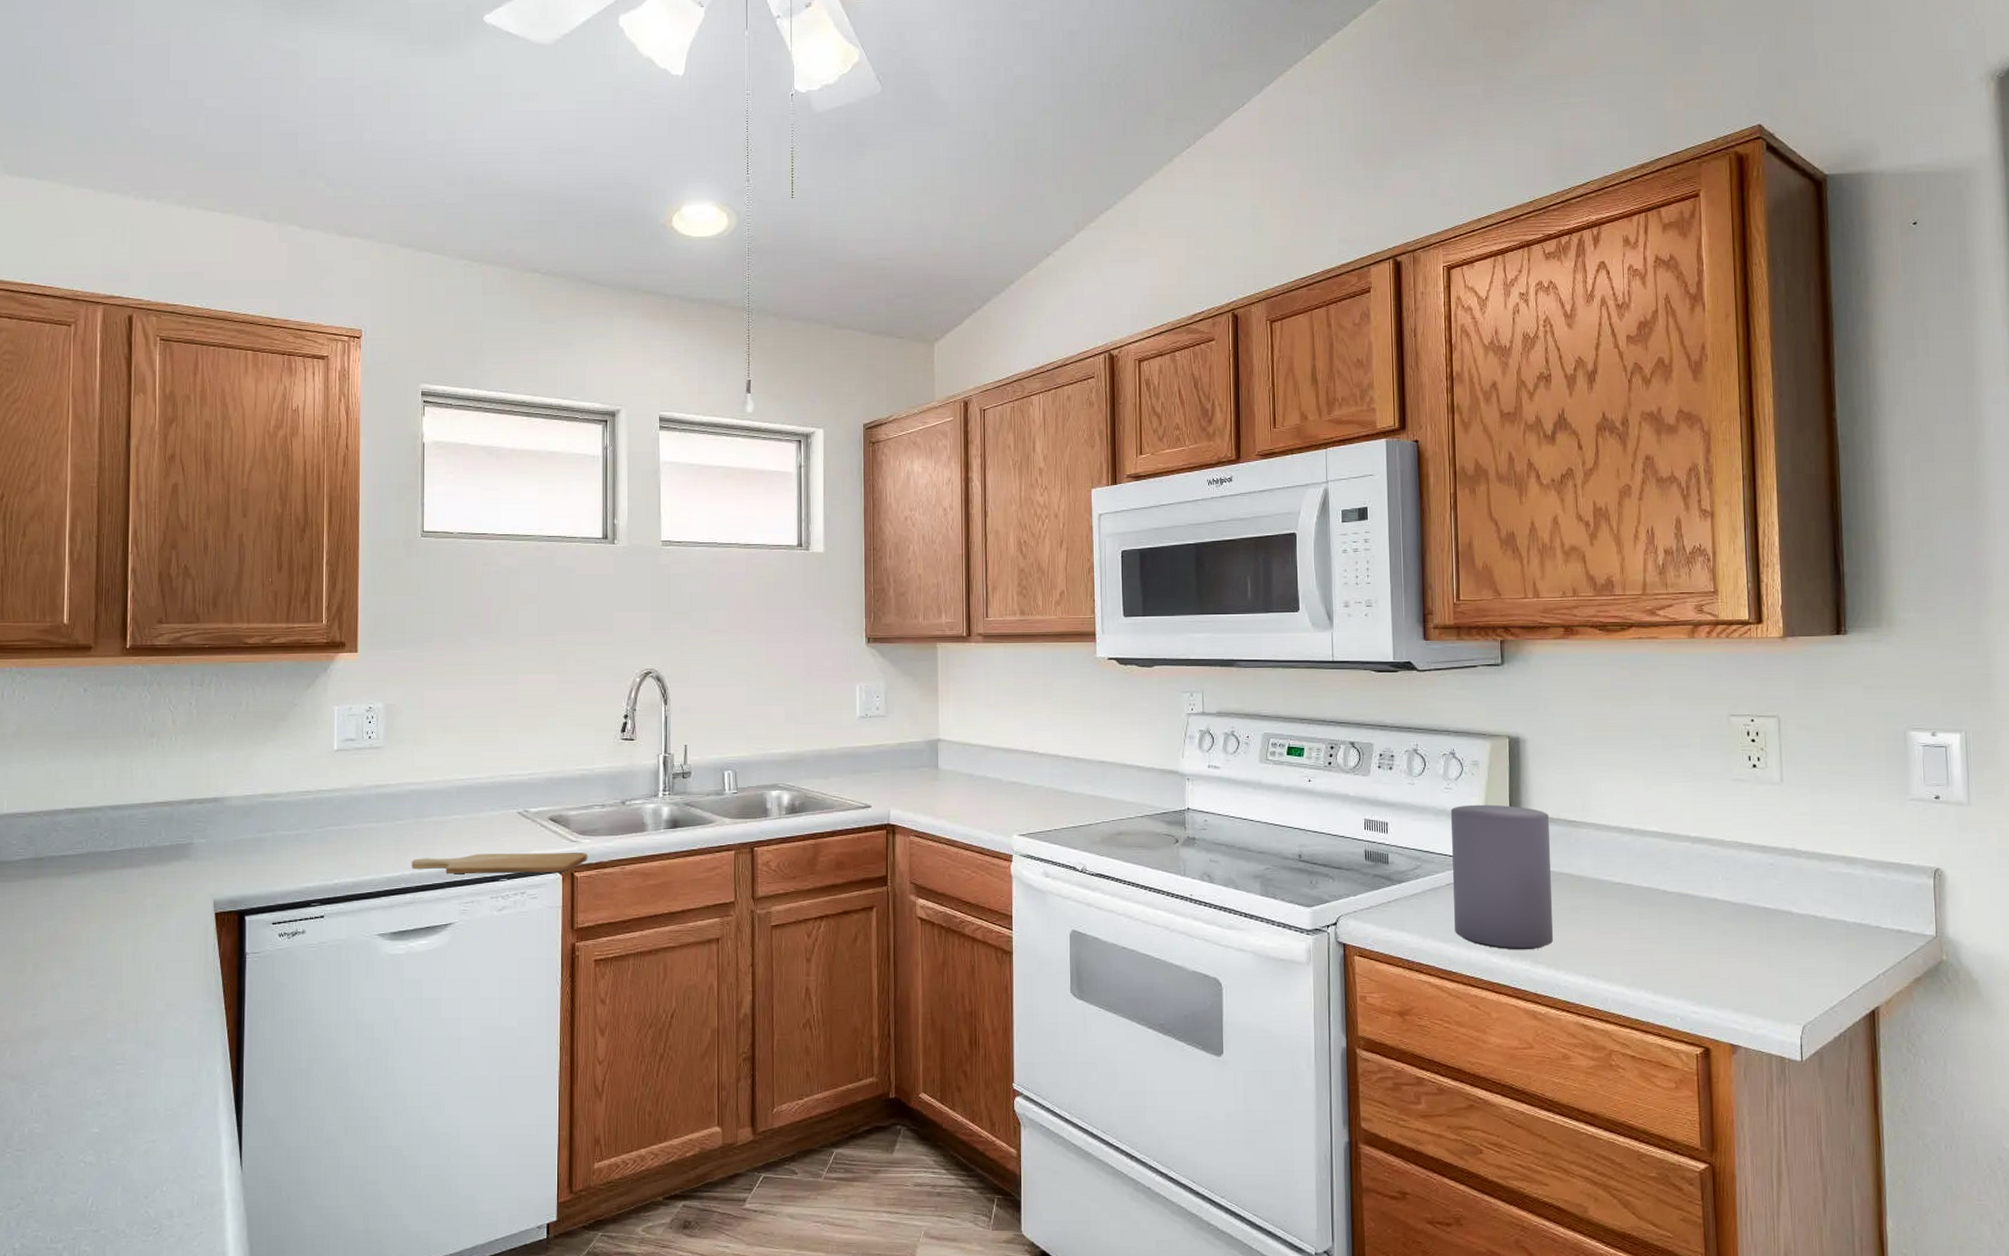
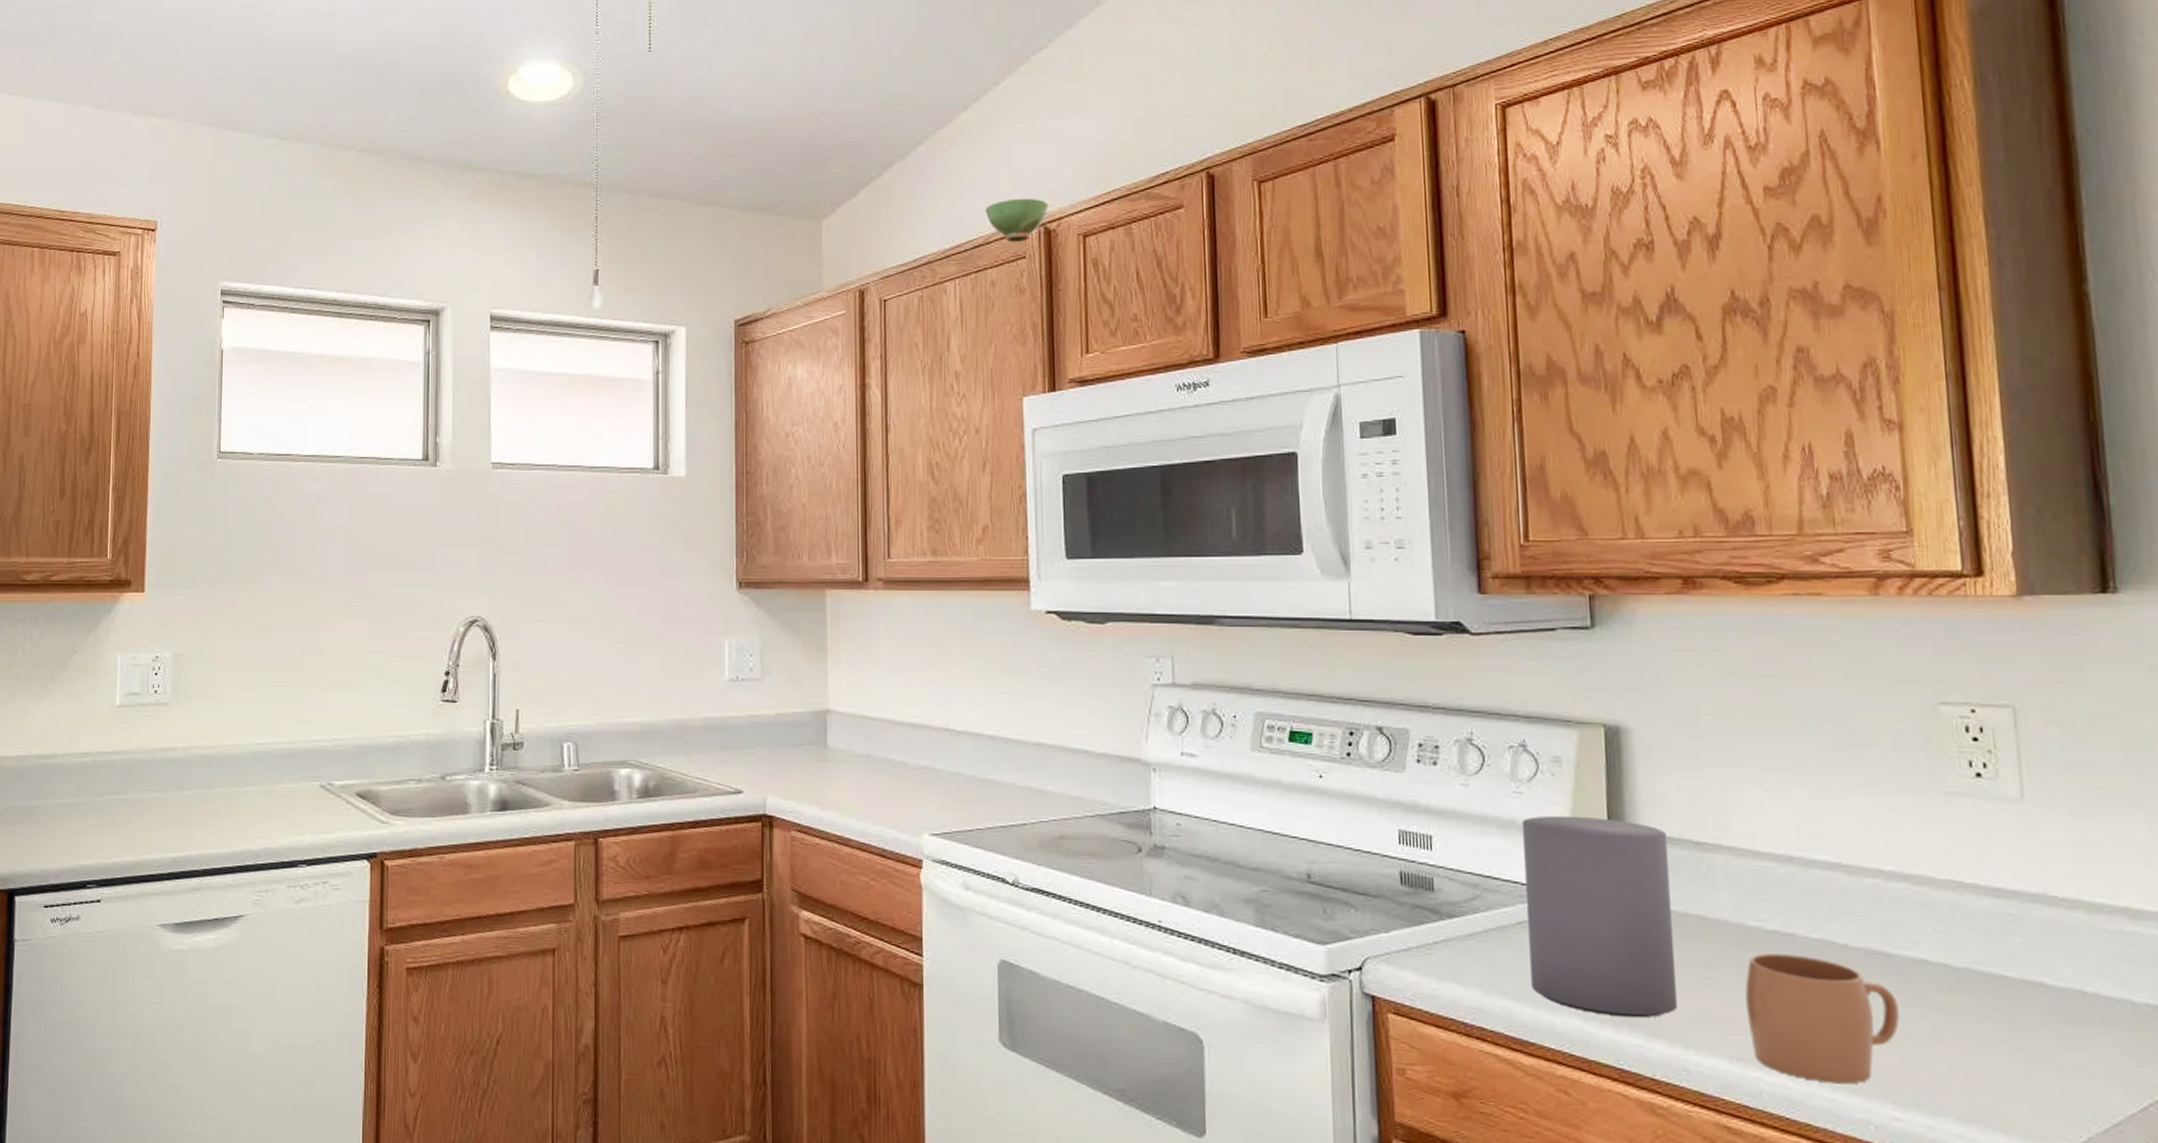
chopping board: present [411,853,587,875] -> none [198,833,400,860]
bowl: none [1063,329,1112,366] -> present [985,198,1049,243]
mug: none [1598,899,1698,990] -> present [1745,953,1899,1084]

